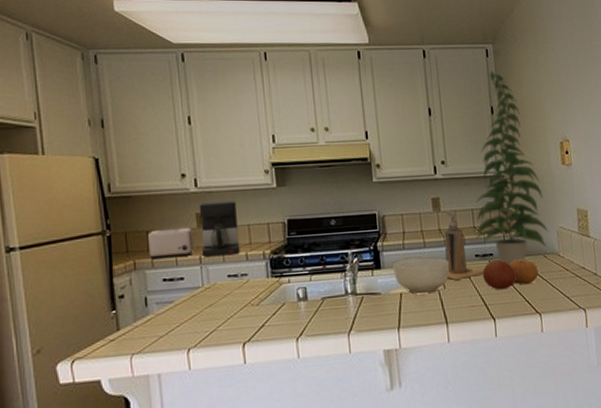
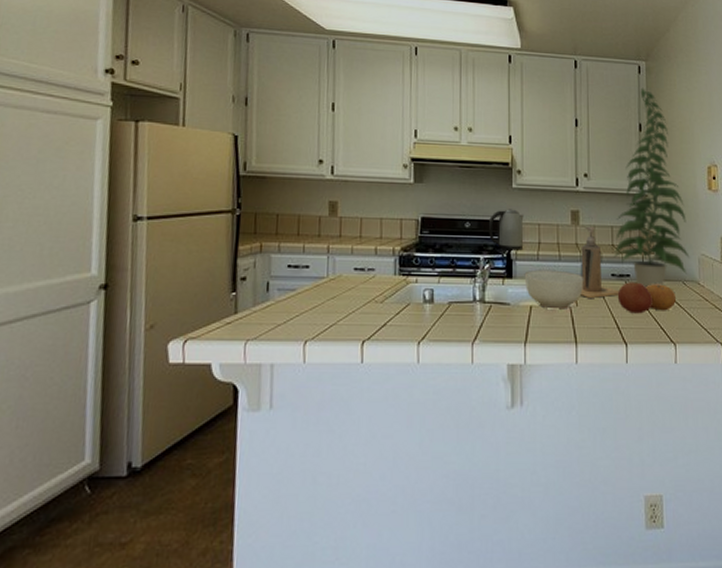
toaster: present [148,227,194,260] -> none [277,213,325,244]
coffee maker: present [199,199,240,257] -> none [330,190,371,248]
kettle: none [352,202,389,243] -> present [488,209,524,251]

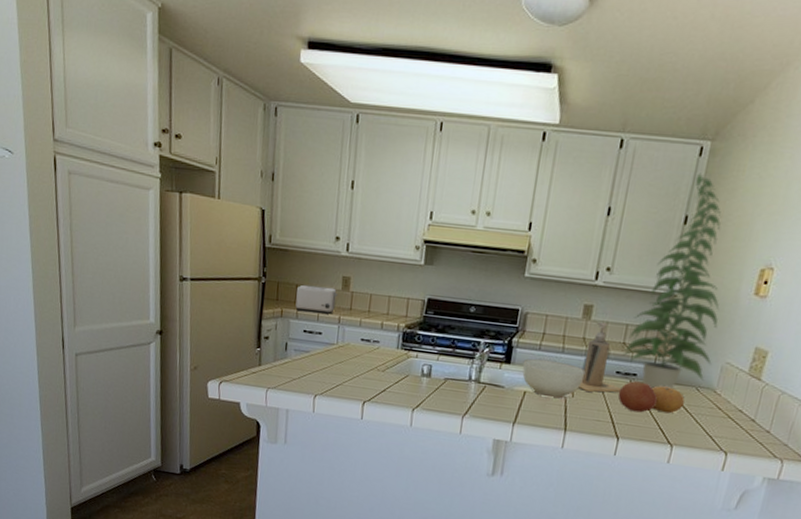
toaster: none [277,213,325,244] -> present [295,284,338,314]
kettle: present [488,209,524,251] -> none [492,297,532,339]

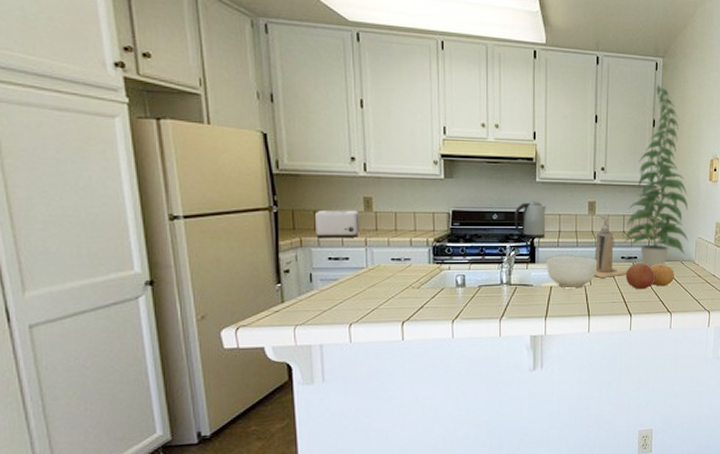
kettle: none [492,297,532,339] -> present [514,201,546,239]

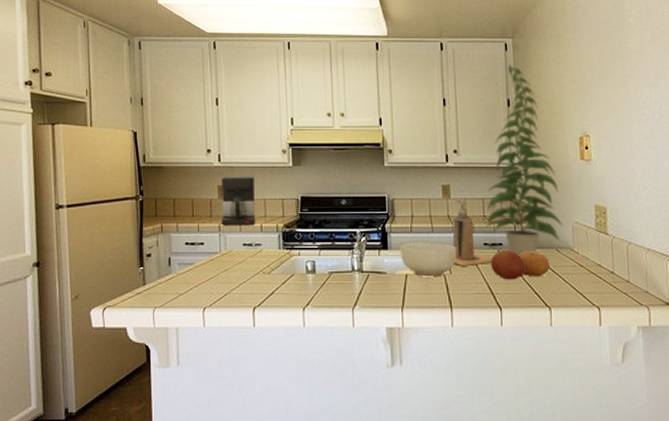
toaster: present [315,209,361,239] -> none [175,198,215,225]
coffee maker: none [367,186,405,240] -> present [221,175,256,226]
kettle: present [514,201,546,239] -> none [363,186,398,224]

